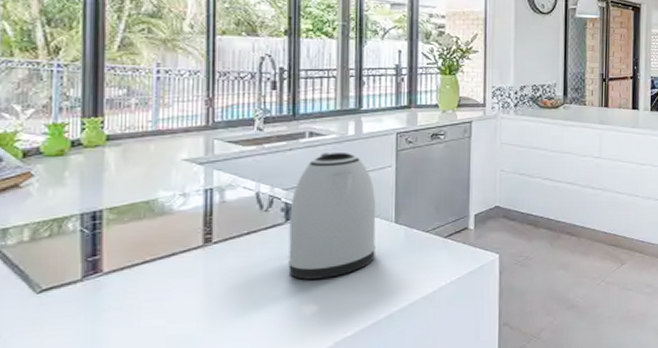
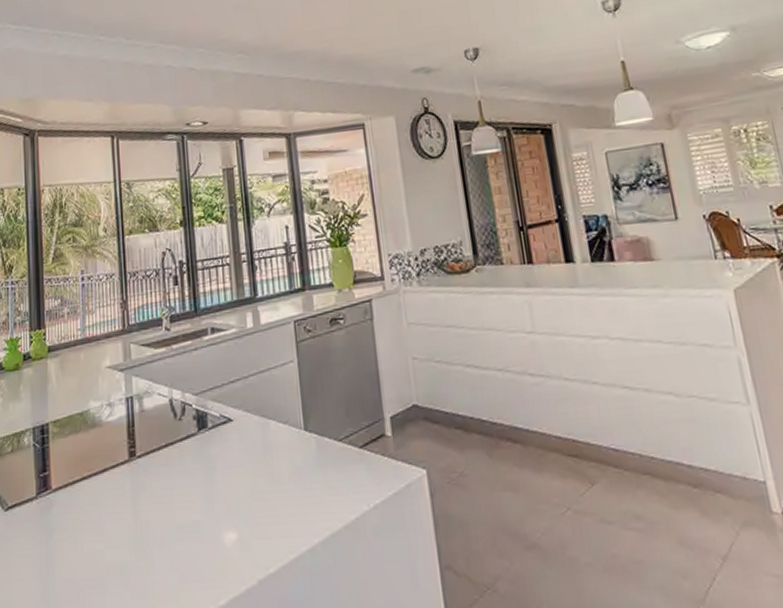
kettle: present [288,153,377,280] -> none [201,348,289,501]

